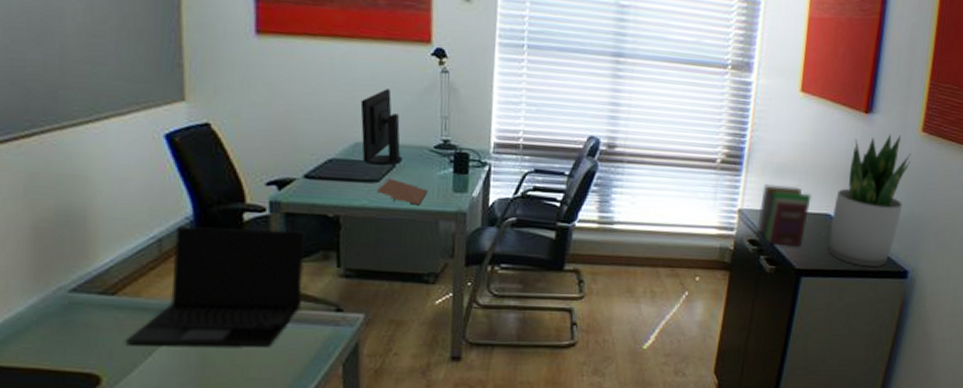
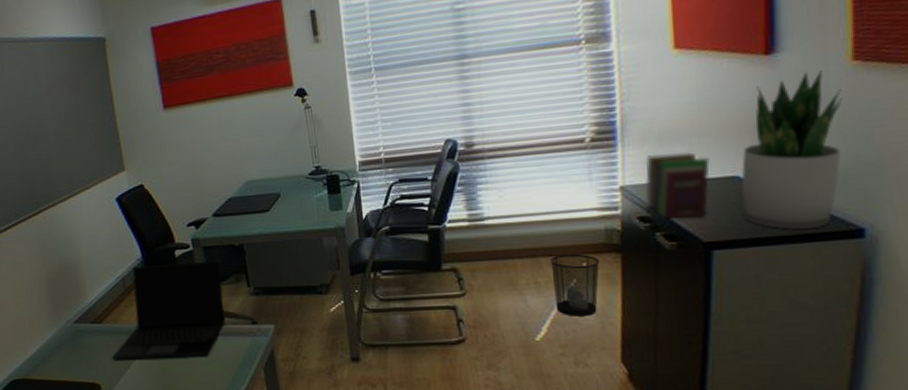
computer monitor: present [360,89,403,166] -> none [245,132,285,197]
papers: present [376,178,427,205] -> none [268,207,309,227]
waste bin: none [666,267,711,328] -> present [551,253,600,317]

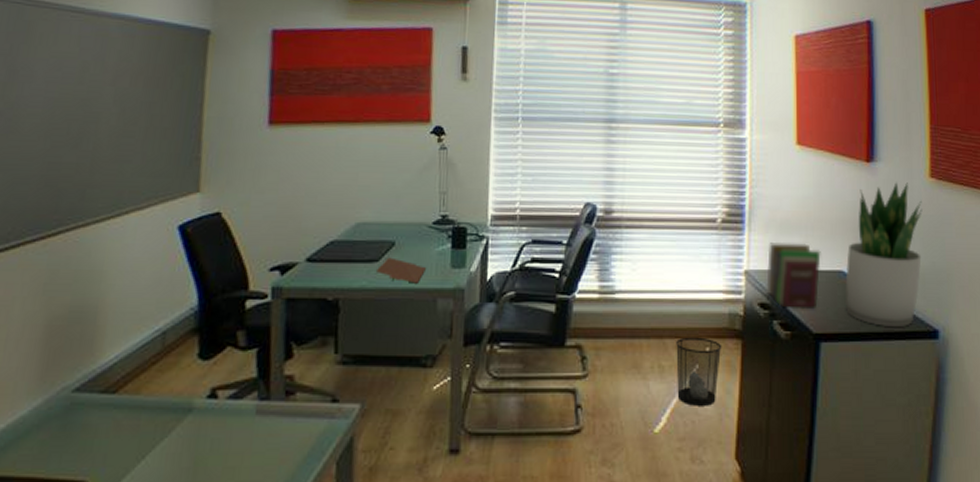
laptop: present [111,260,226,360] -> none [119,316,305,447]
papers: none [268,207,309,227] -> present [375,257,426,284]

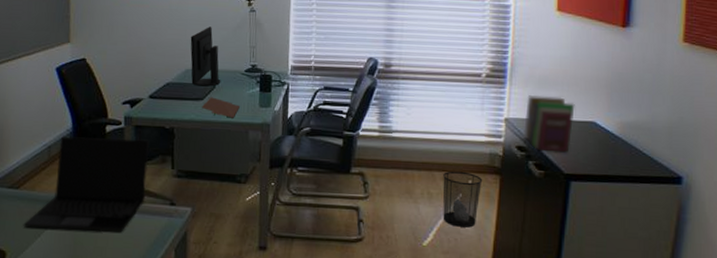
laptop: none [119,316,305,447] -> present [23,136,149,233]
computer monitor: none [362,168,402,244] -> present [190,27,221,87]
planter: present [845,182,922,328] -> none [596,45,674,173]

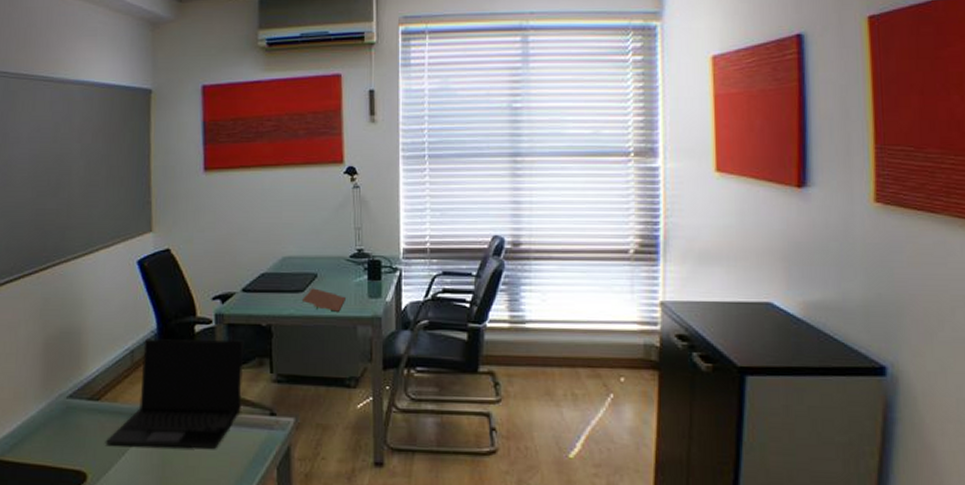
computer monitor: present [190,27,221,87] -> none [286,207,323,276]
waste bin: present [442,171,483,228] -> none [589,366,638,435]
books: present [522,95,575,153] -> none [683,273,746,341]

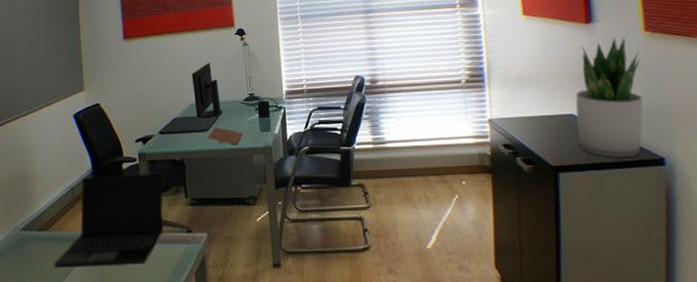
computer monitor: none [286,207,323,276] -> present [191,63,223,118]
planter: none [774,208,866,363] -> present [575,37,644,158]

